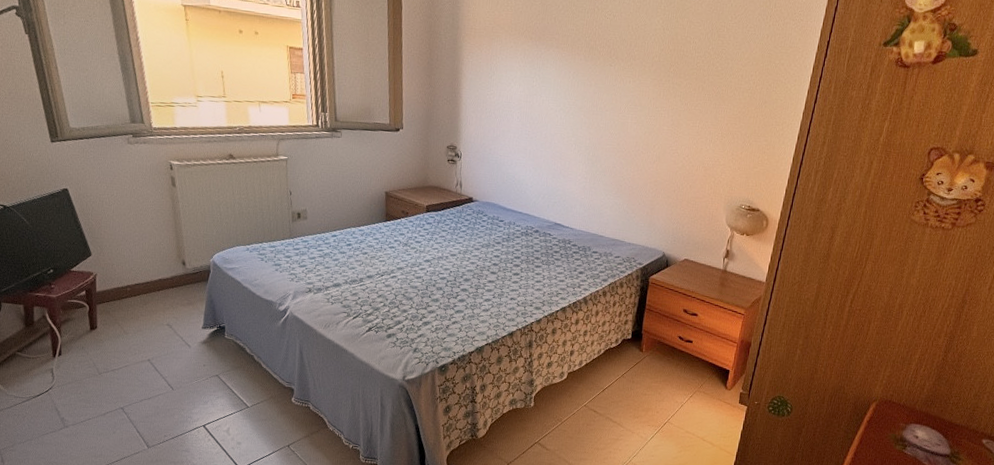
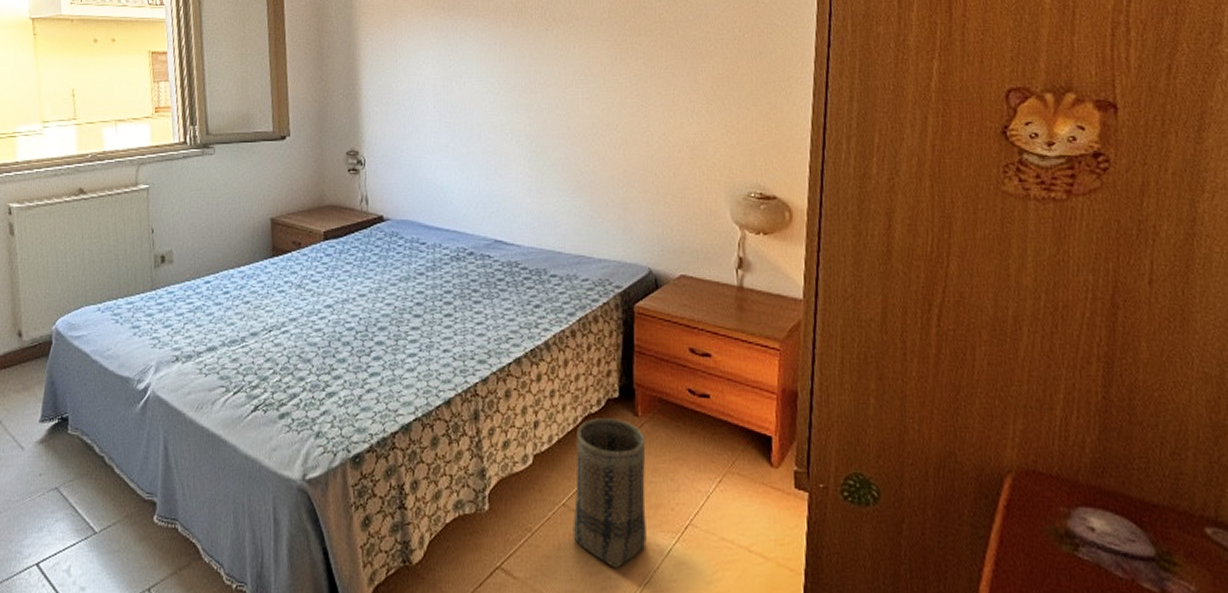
basket: none [589,351,646,446] -> present [573,418,647,568]

